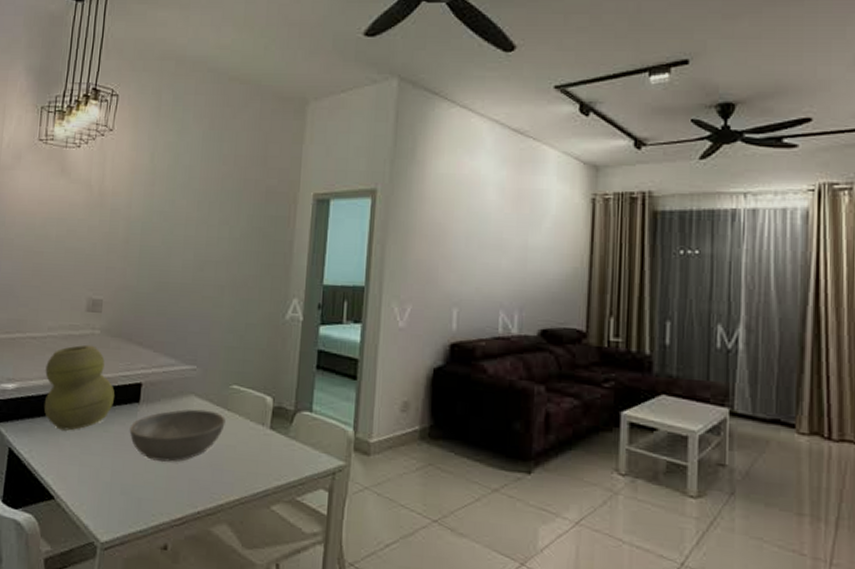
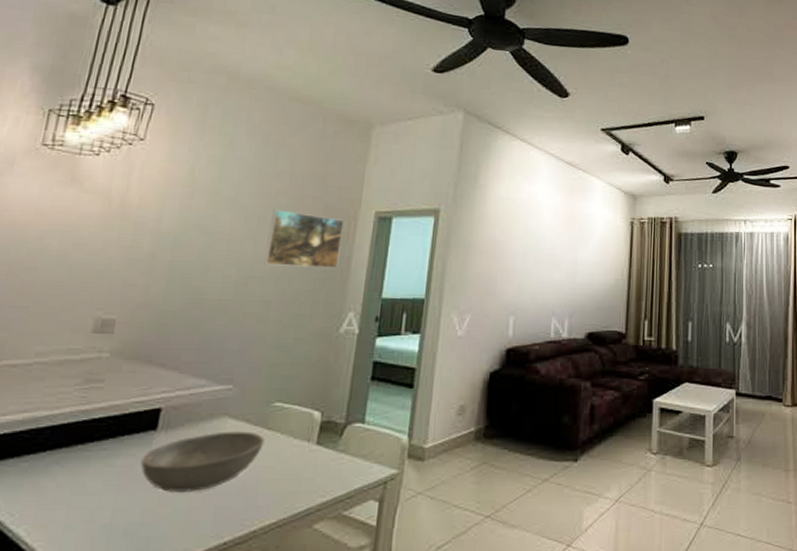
vase: present [43,344,115,431] -> none [20,370,124,470]
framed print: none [216,194,285,253] -> present [264,209,344,268]

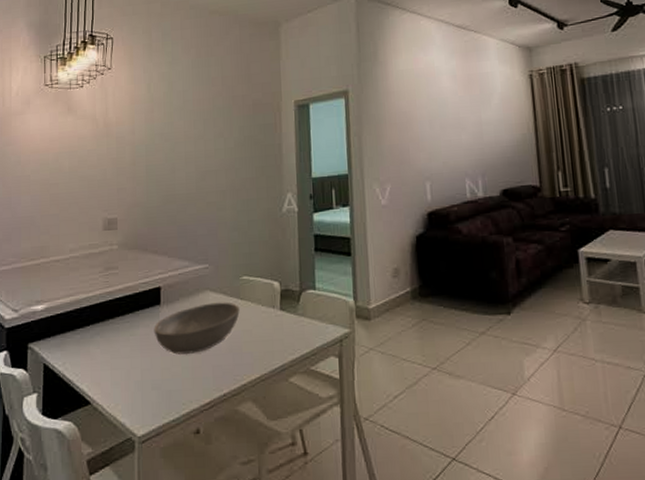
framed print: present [264,209,344,268] -> none [213,111,272,160]

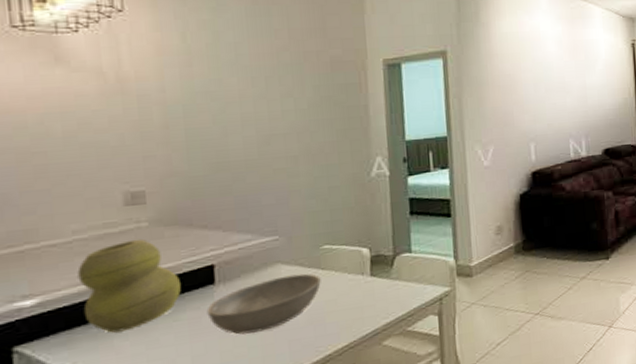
vase: none [71,259,137,340] -> present [77,238,181,333]

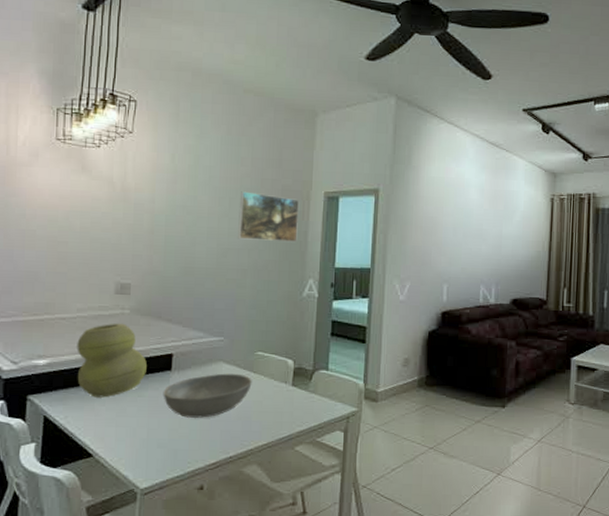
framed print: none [279,67,357,123] -> present [238,191,299,242]

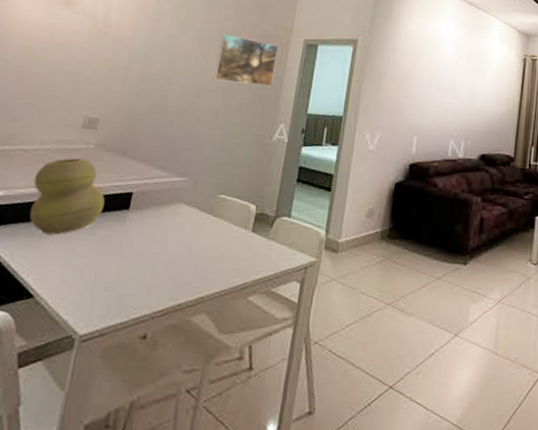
bowl: present [163,373,252,419] -> none [116,215,211,262]

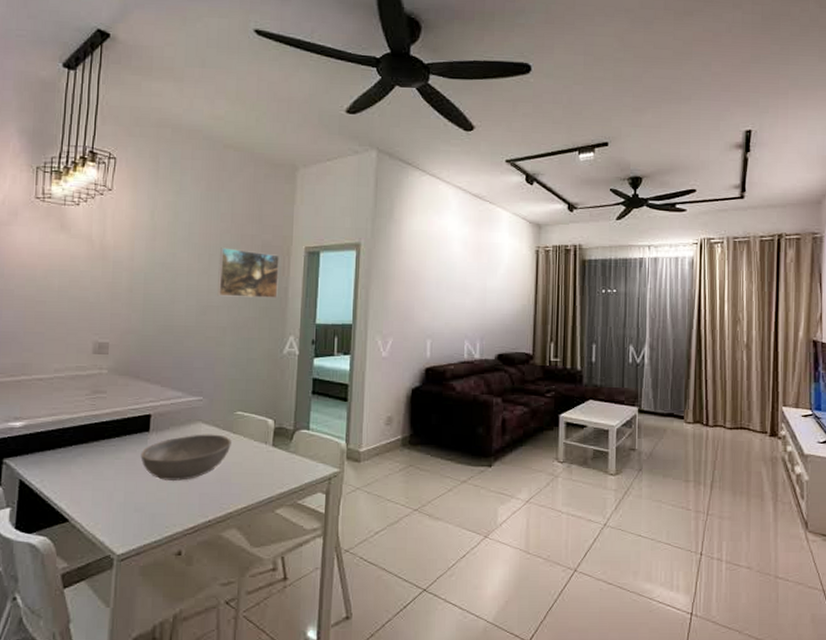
vase: present [29,157,105,235] -> none [53,383,124,460]
bowl: none [116,215,211,262] -> present [140,434,231,482]

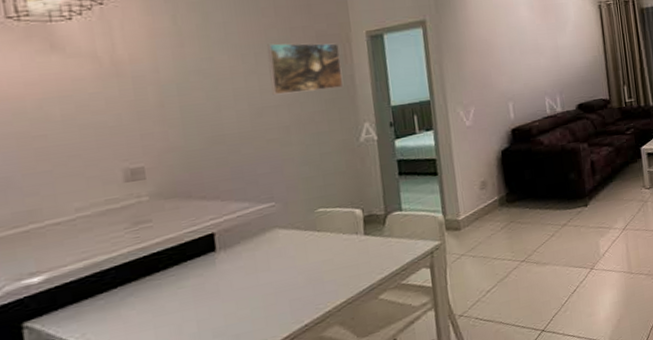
bowl: present [140,434,231,482] -> none [209,236,318,298]

